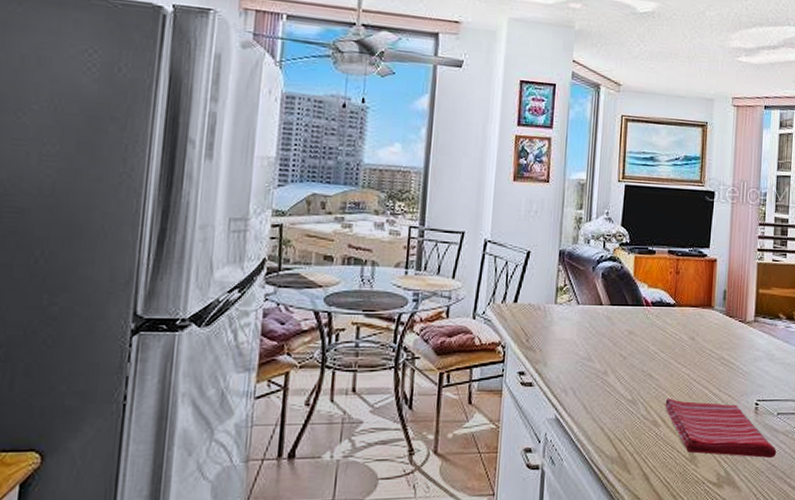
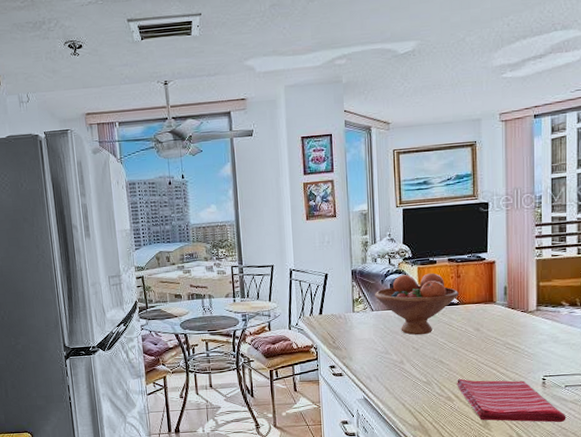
fruit bowl: none [583,263,676,340] -> present [375,273,459,335]

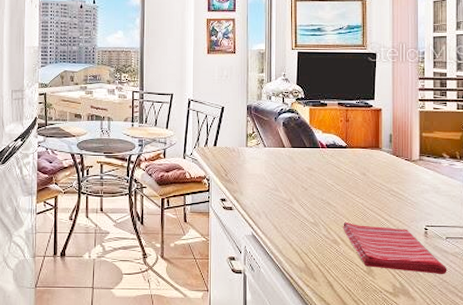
fruit bowl: present [375,273,459,335] -> none [268,114,347,175]

